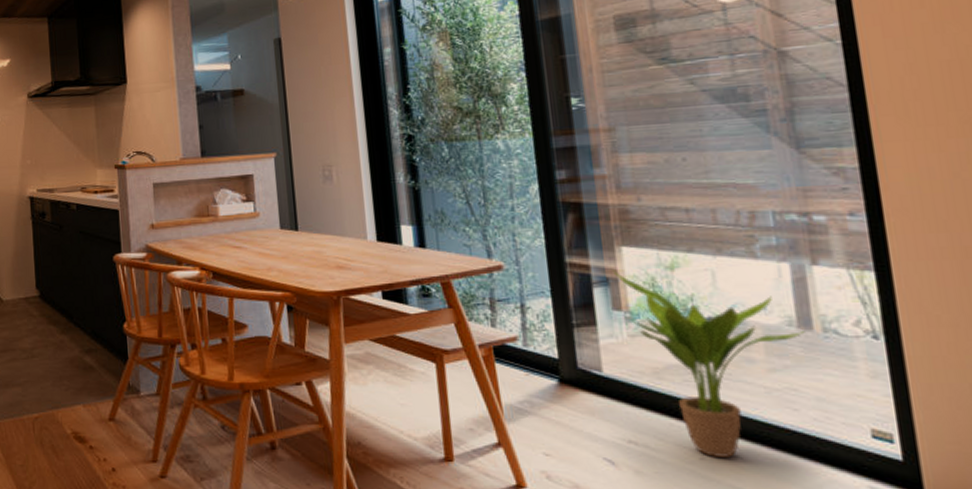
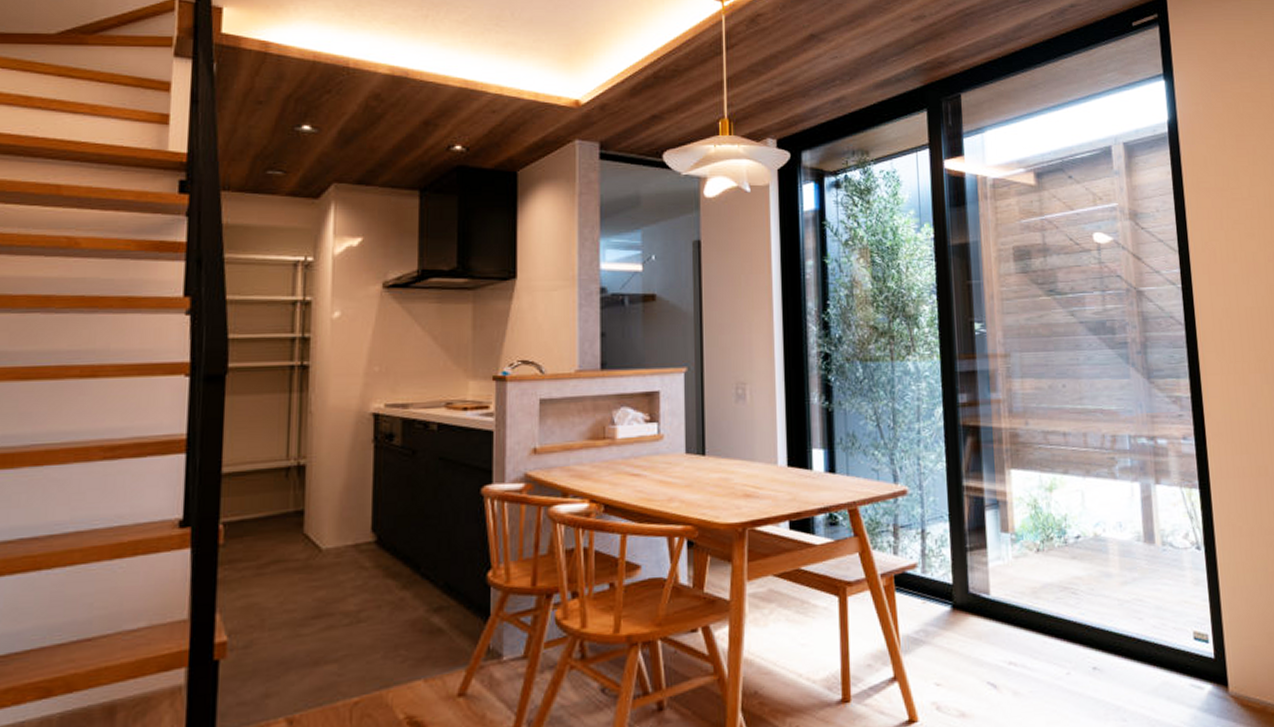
potted plant: present [612,270,805,457] -> none [1002,492,1149,671]

